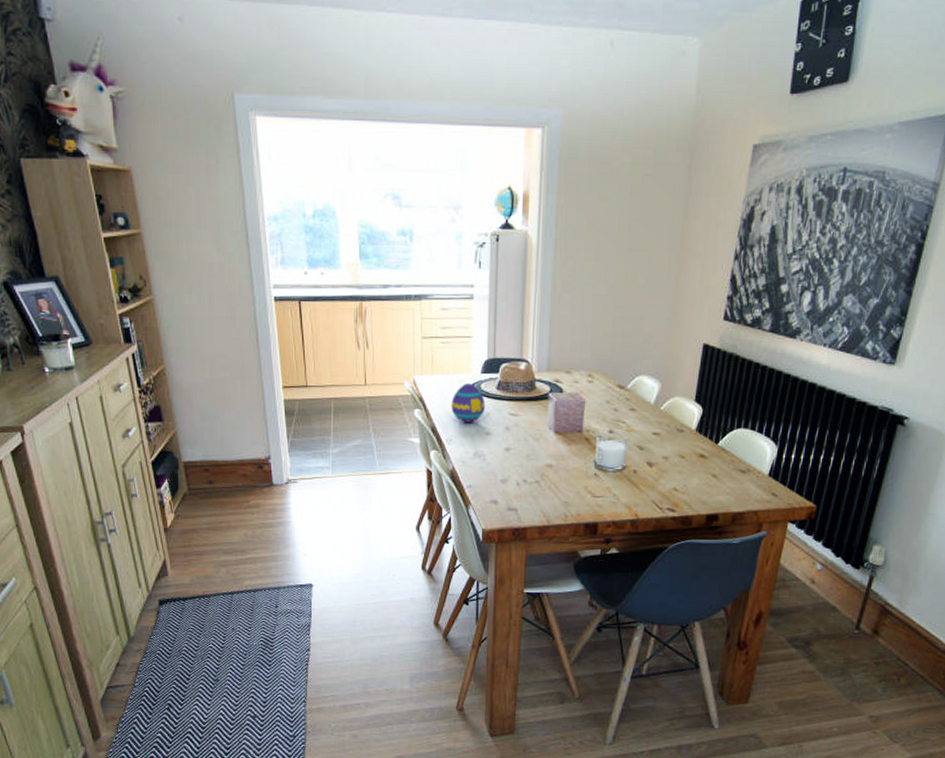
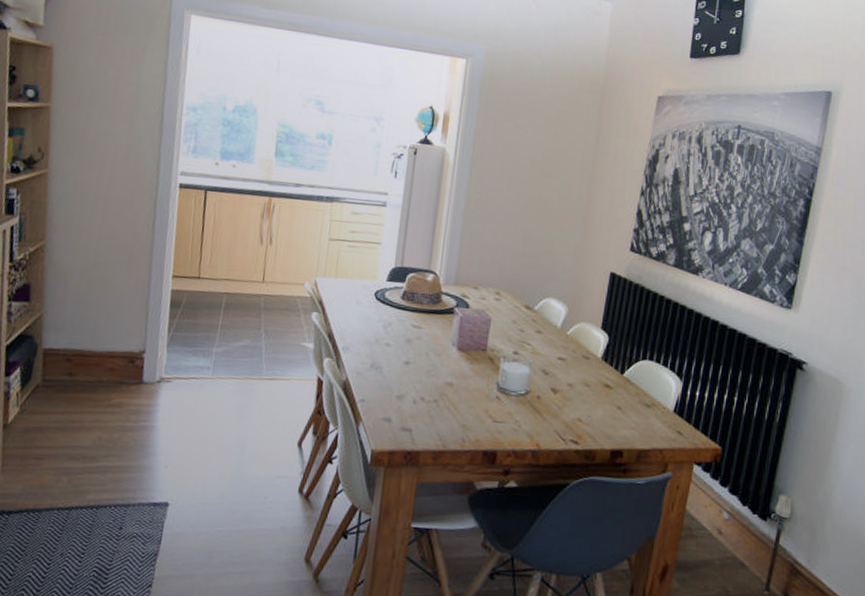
decorative egg: present [451,383,486,422] -> none [351,290,389,331]

